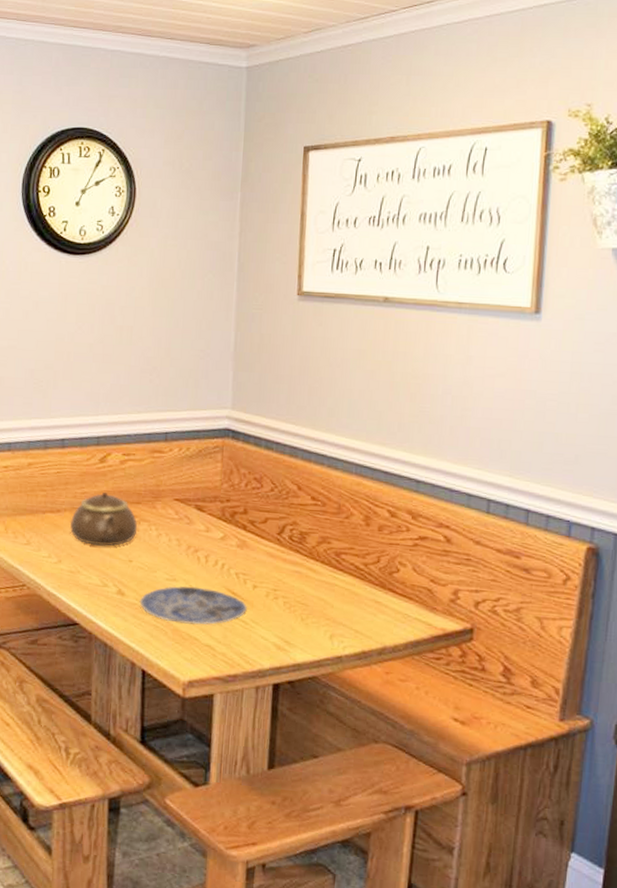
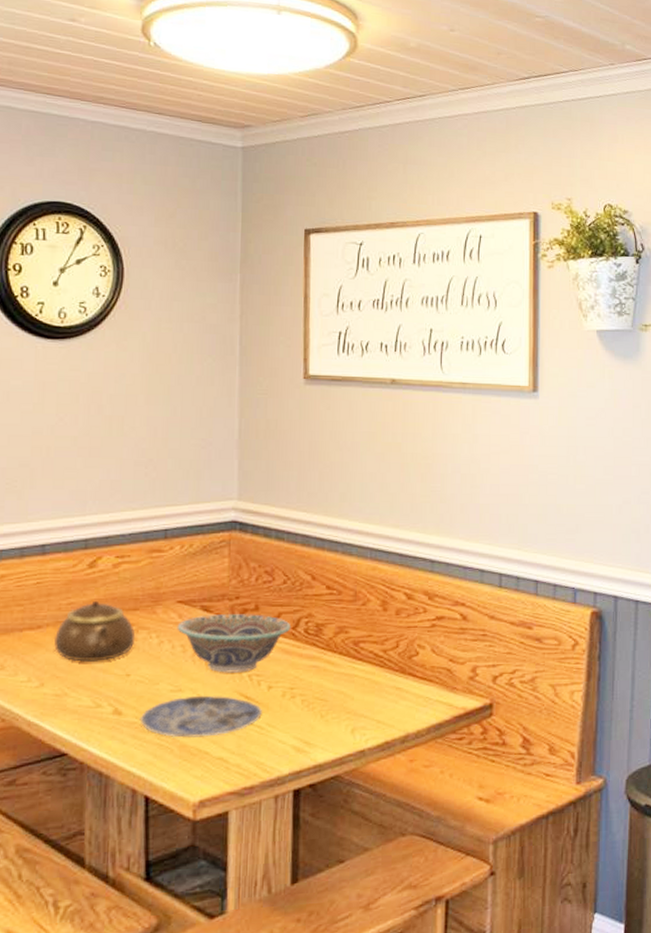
decorative bowl: none [173,514,277,570] -> present [177,614,291,673]

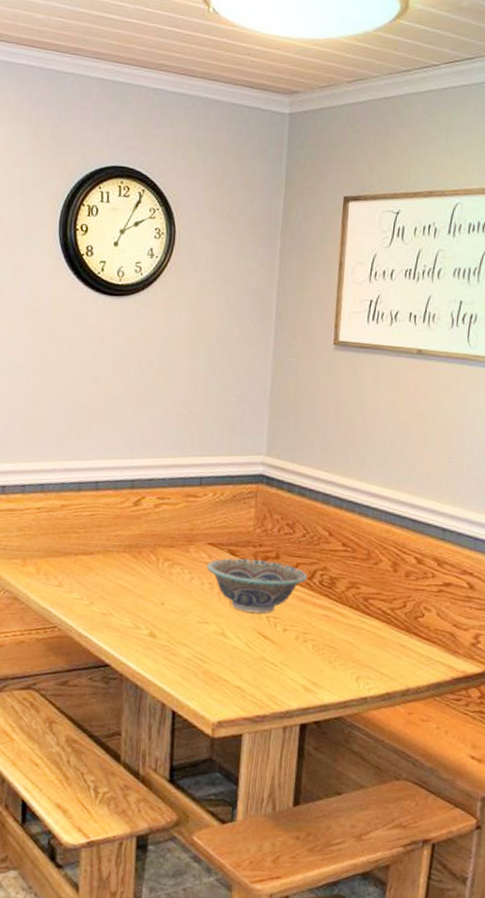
teapot: present [53,600,136,662] -> none [102,535,171,589]
plate: present [139,695,262,738] -> none [171,629,277,667]

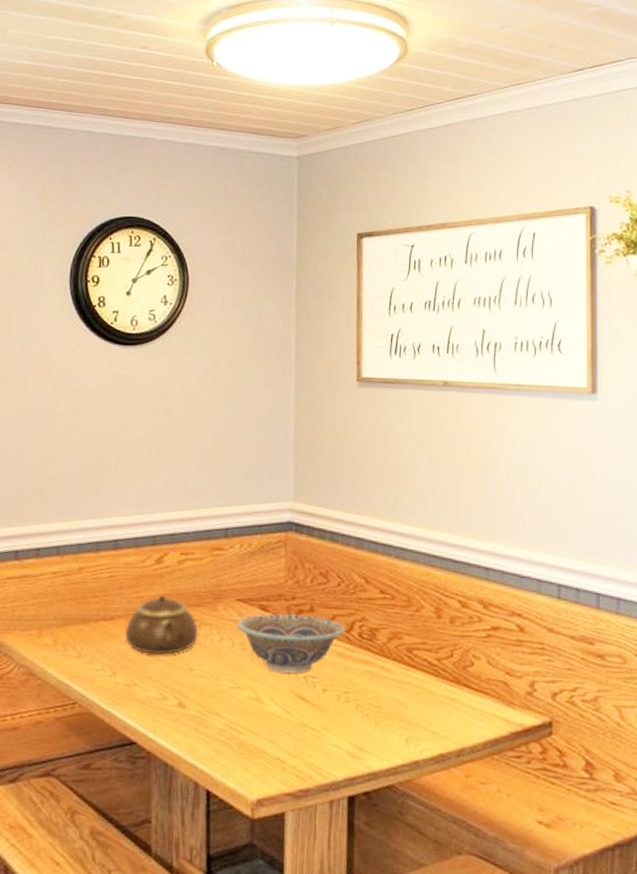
teapot: none [102,535,171,589] -> present [124,595,198,655]

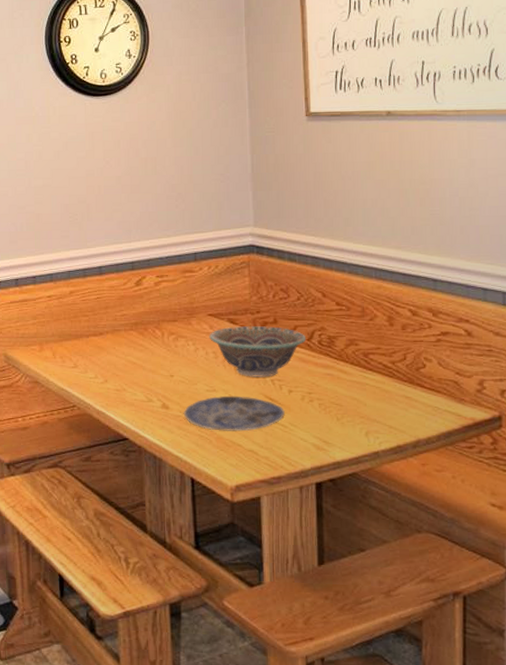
teapot: present [124,595,198,655] -> none [112,312,176,364]
plate: none [202,693,317,736] -> present [183,395,285,432]

